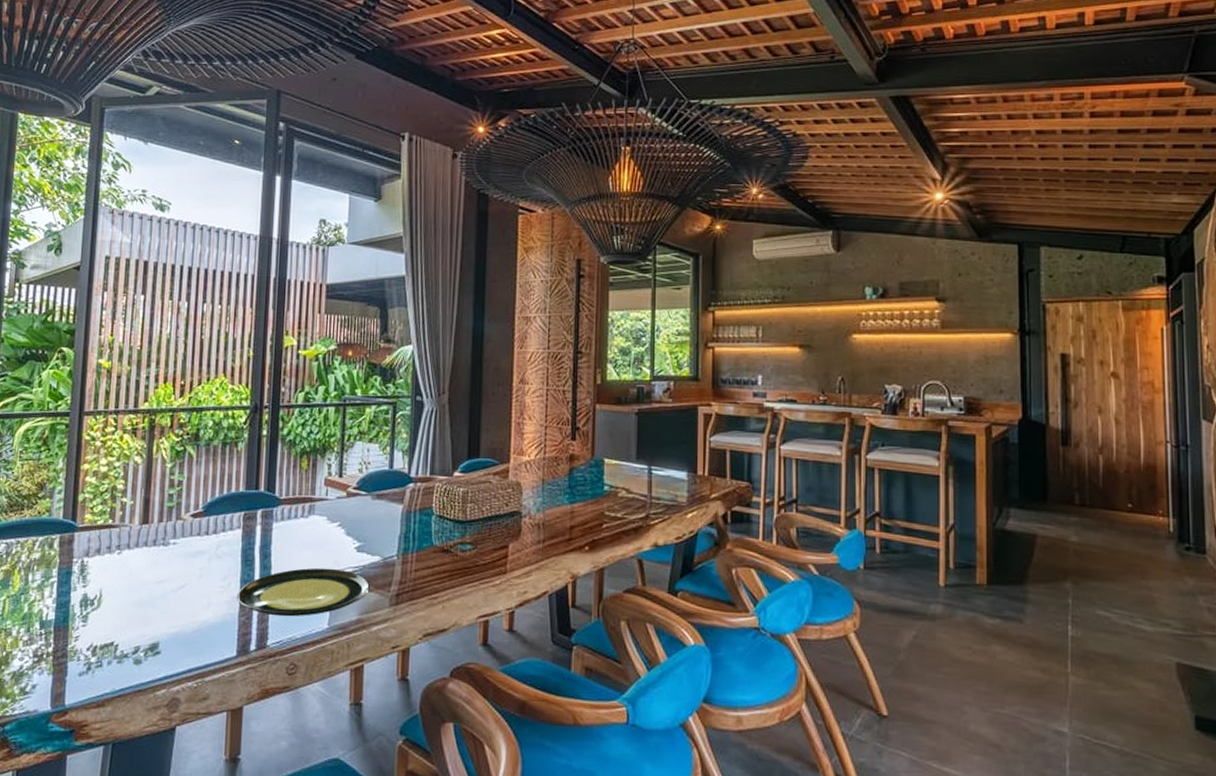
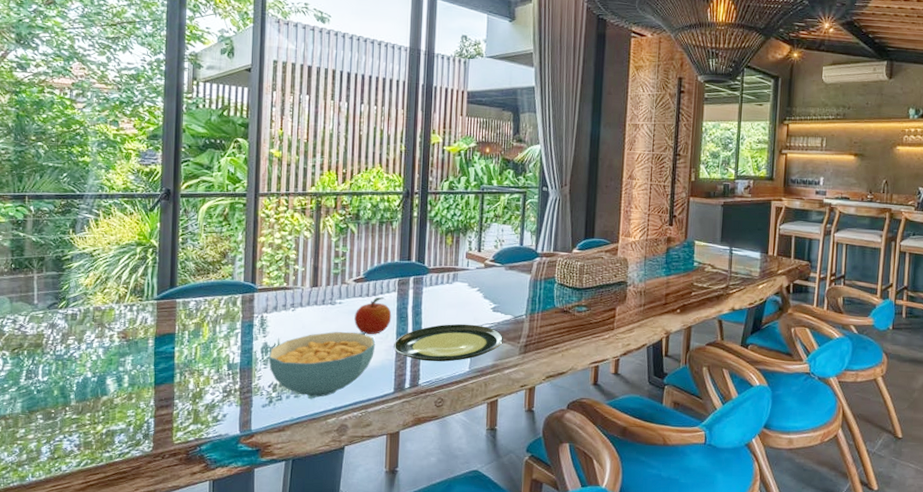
cereal bowl: none [88,579,216,663] -> present [268,331,376,397]
fruit: none [190,535,235,583] -> present [354,297,392,335]

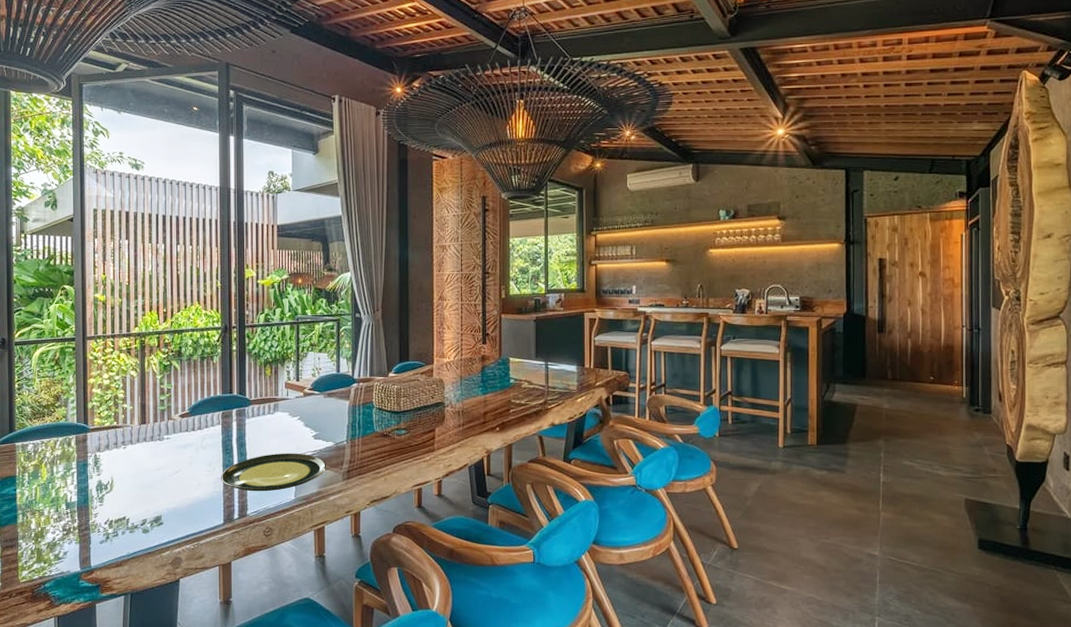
cereal bowl: present [268,331,376,397] -> none [103,466,204,532]
fruit: present [354,297,392,335] -> none [182,430,217,468]

